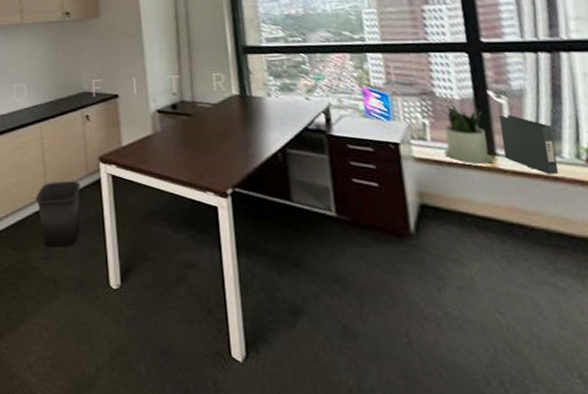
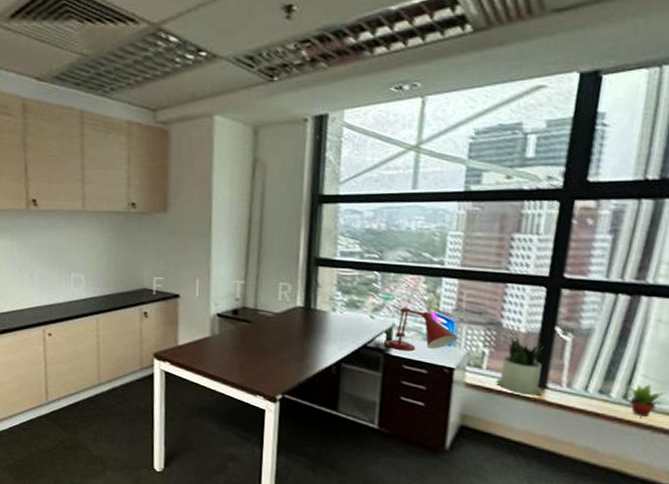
waste bin: present [35,181,80,247] -> none [88,372,133,432]
desk lamp: none [324,86,396,130] -> present [384,307,458,351]
binder: present [499,114,559,176] -> none [553,351,608,412]

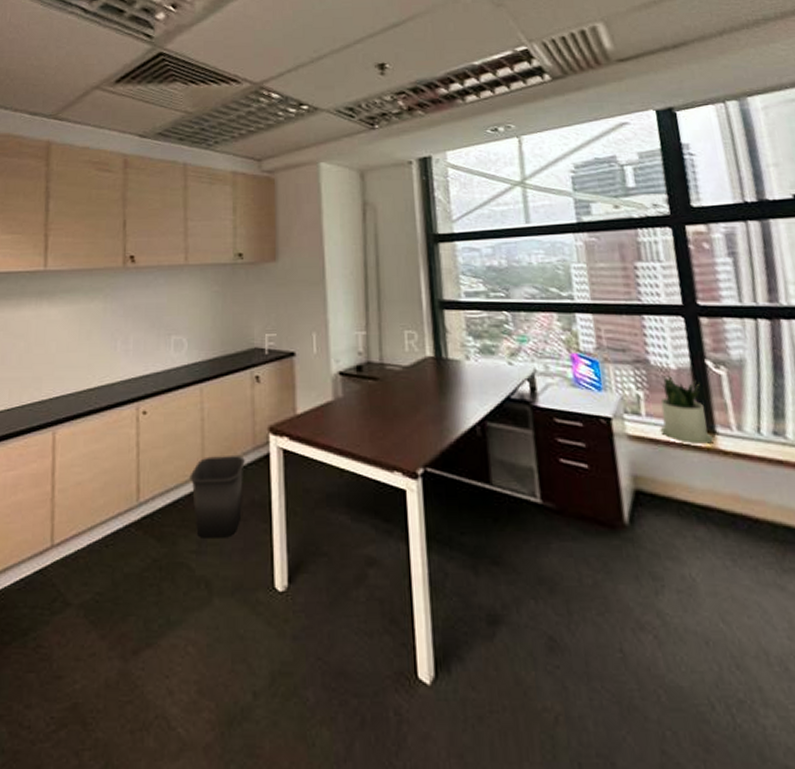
waste bin: none [88,372,133,432] -> present [189,456,245,538]
desk lamp: present [384,307,458,351] -> none [529,350,607,401]

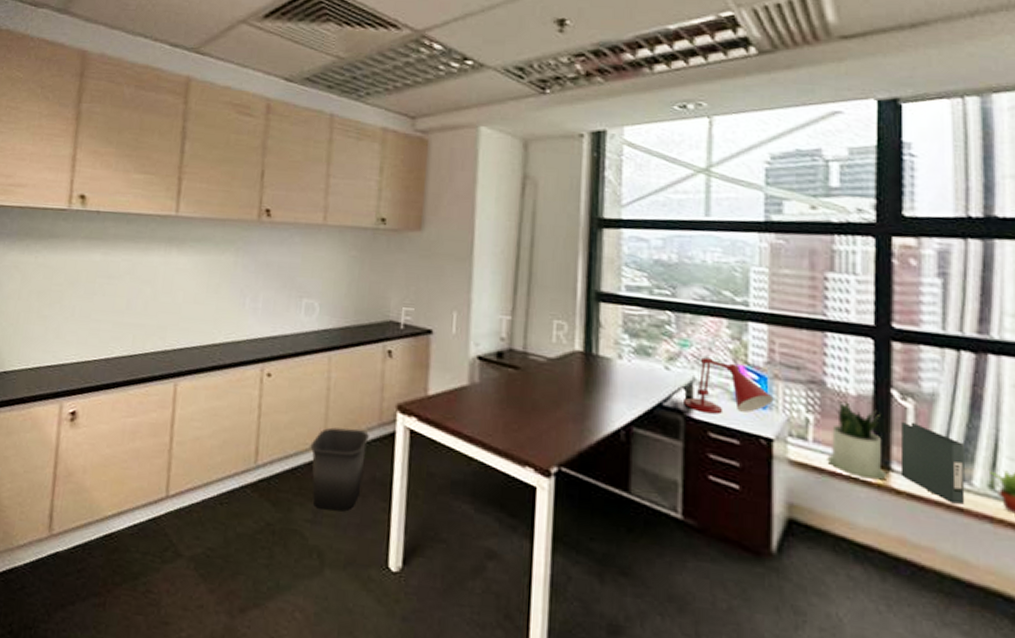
desk lamp: none [529,350,607,401] -> present [684,357,774,414]
binder: none [718,387,783,459] -> present [900,420,965,505]

